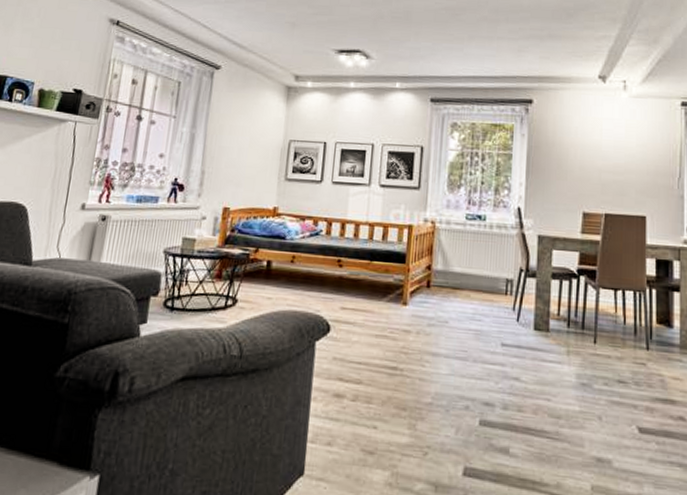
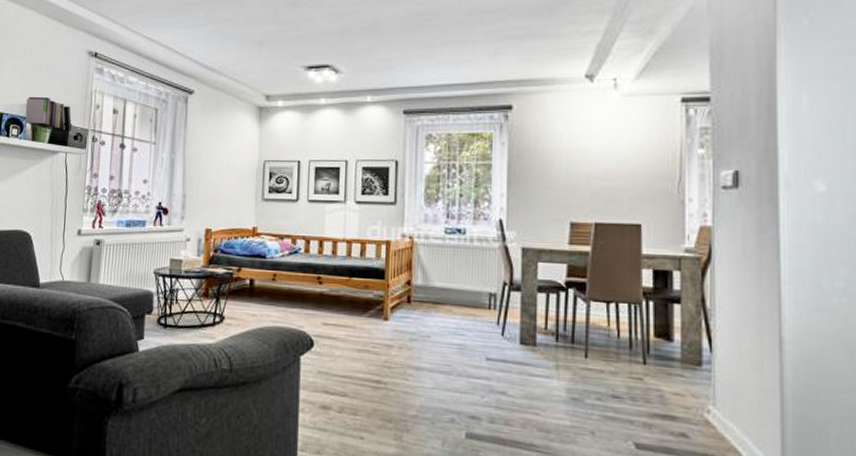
books: none [31,60,86,100] -> present [24,96,72,132]

